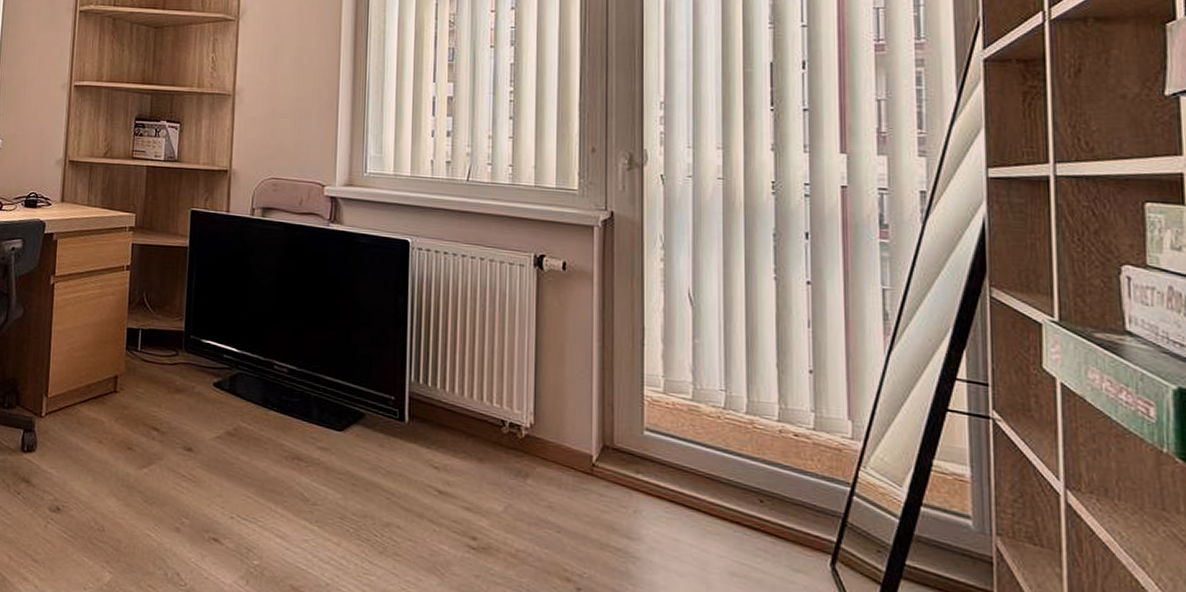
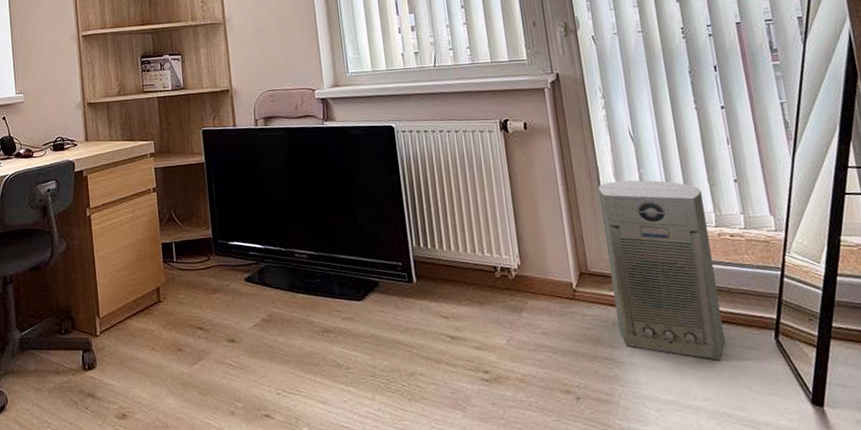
air purifier: none [639,347,768,578] -> present [598,180,725,360]

